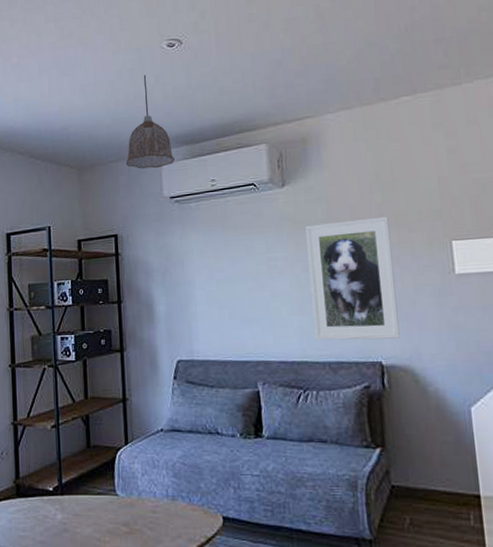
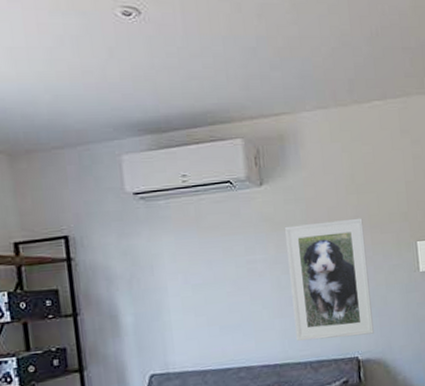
pendant lamp: present [125,75,176,169] -> none [74,45,138,159]

